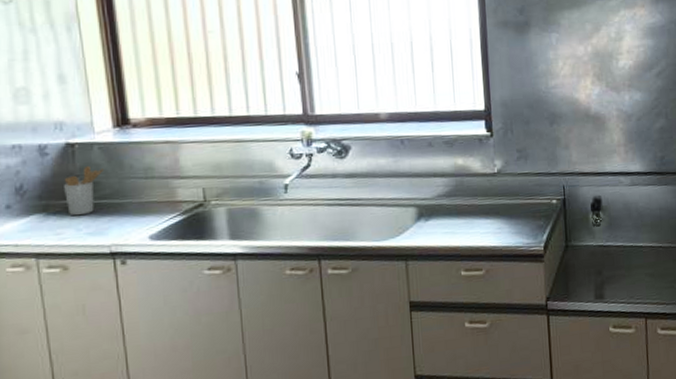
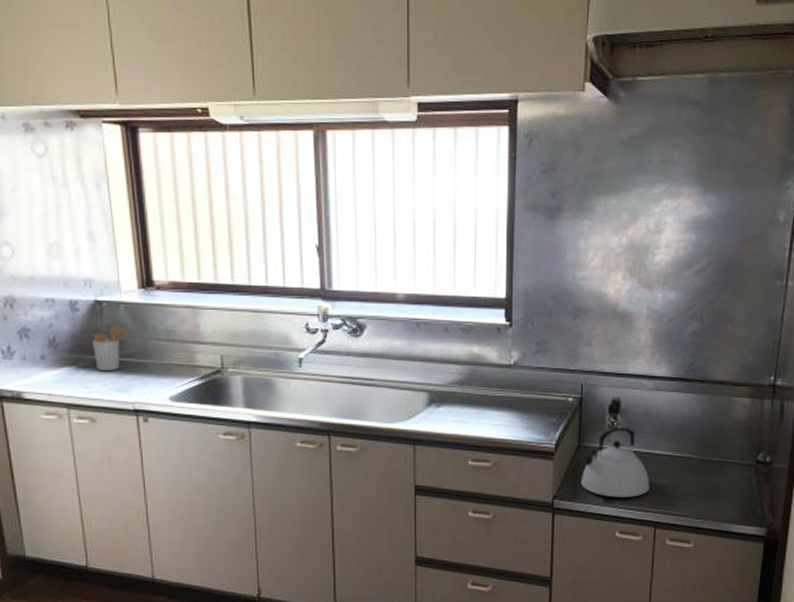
kettle: none [571,223,637,293] -> present [580,427,650,498]

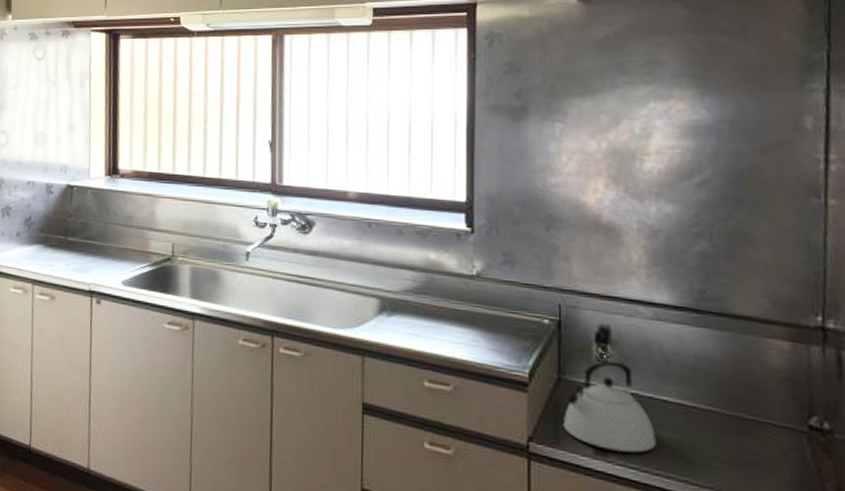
utensil holder: present [92,323,129,372] -> none [60,207,93,252]

